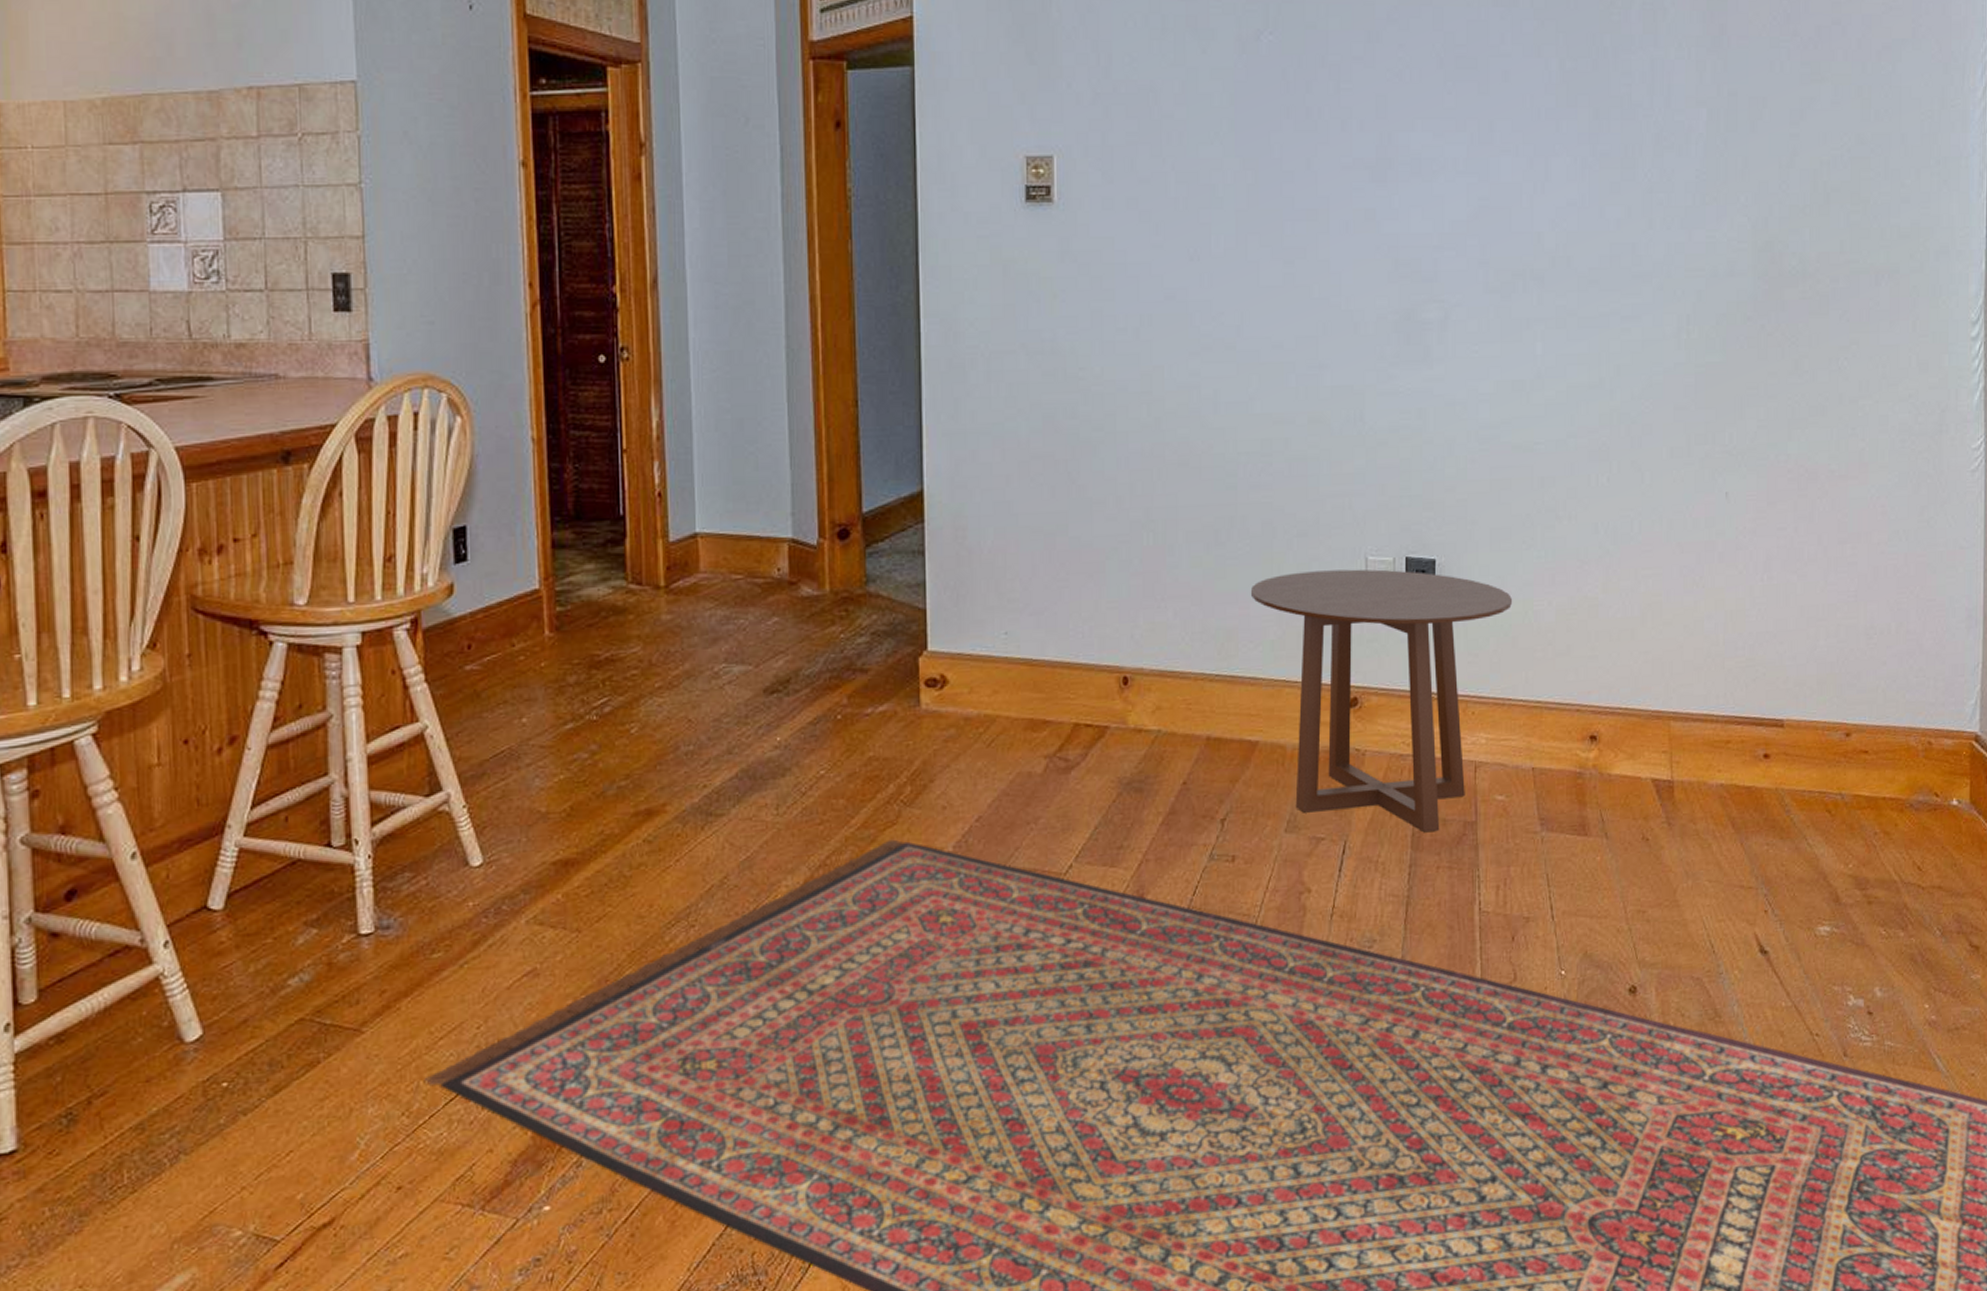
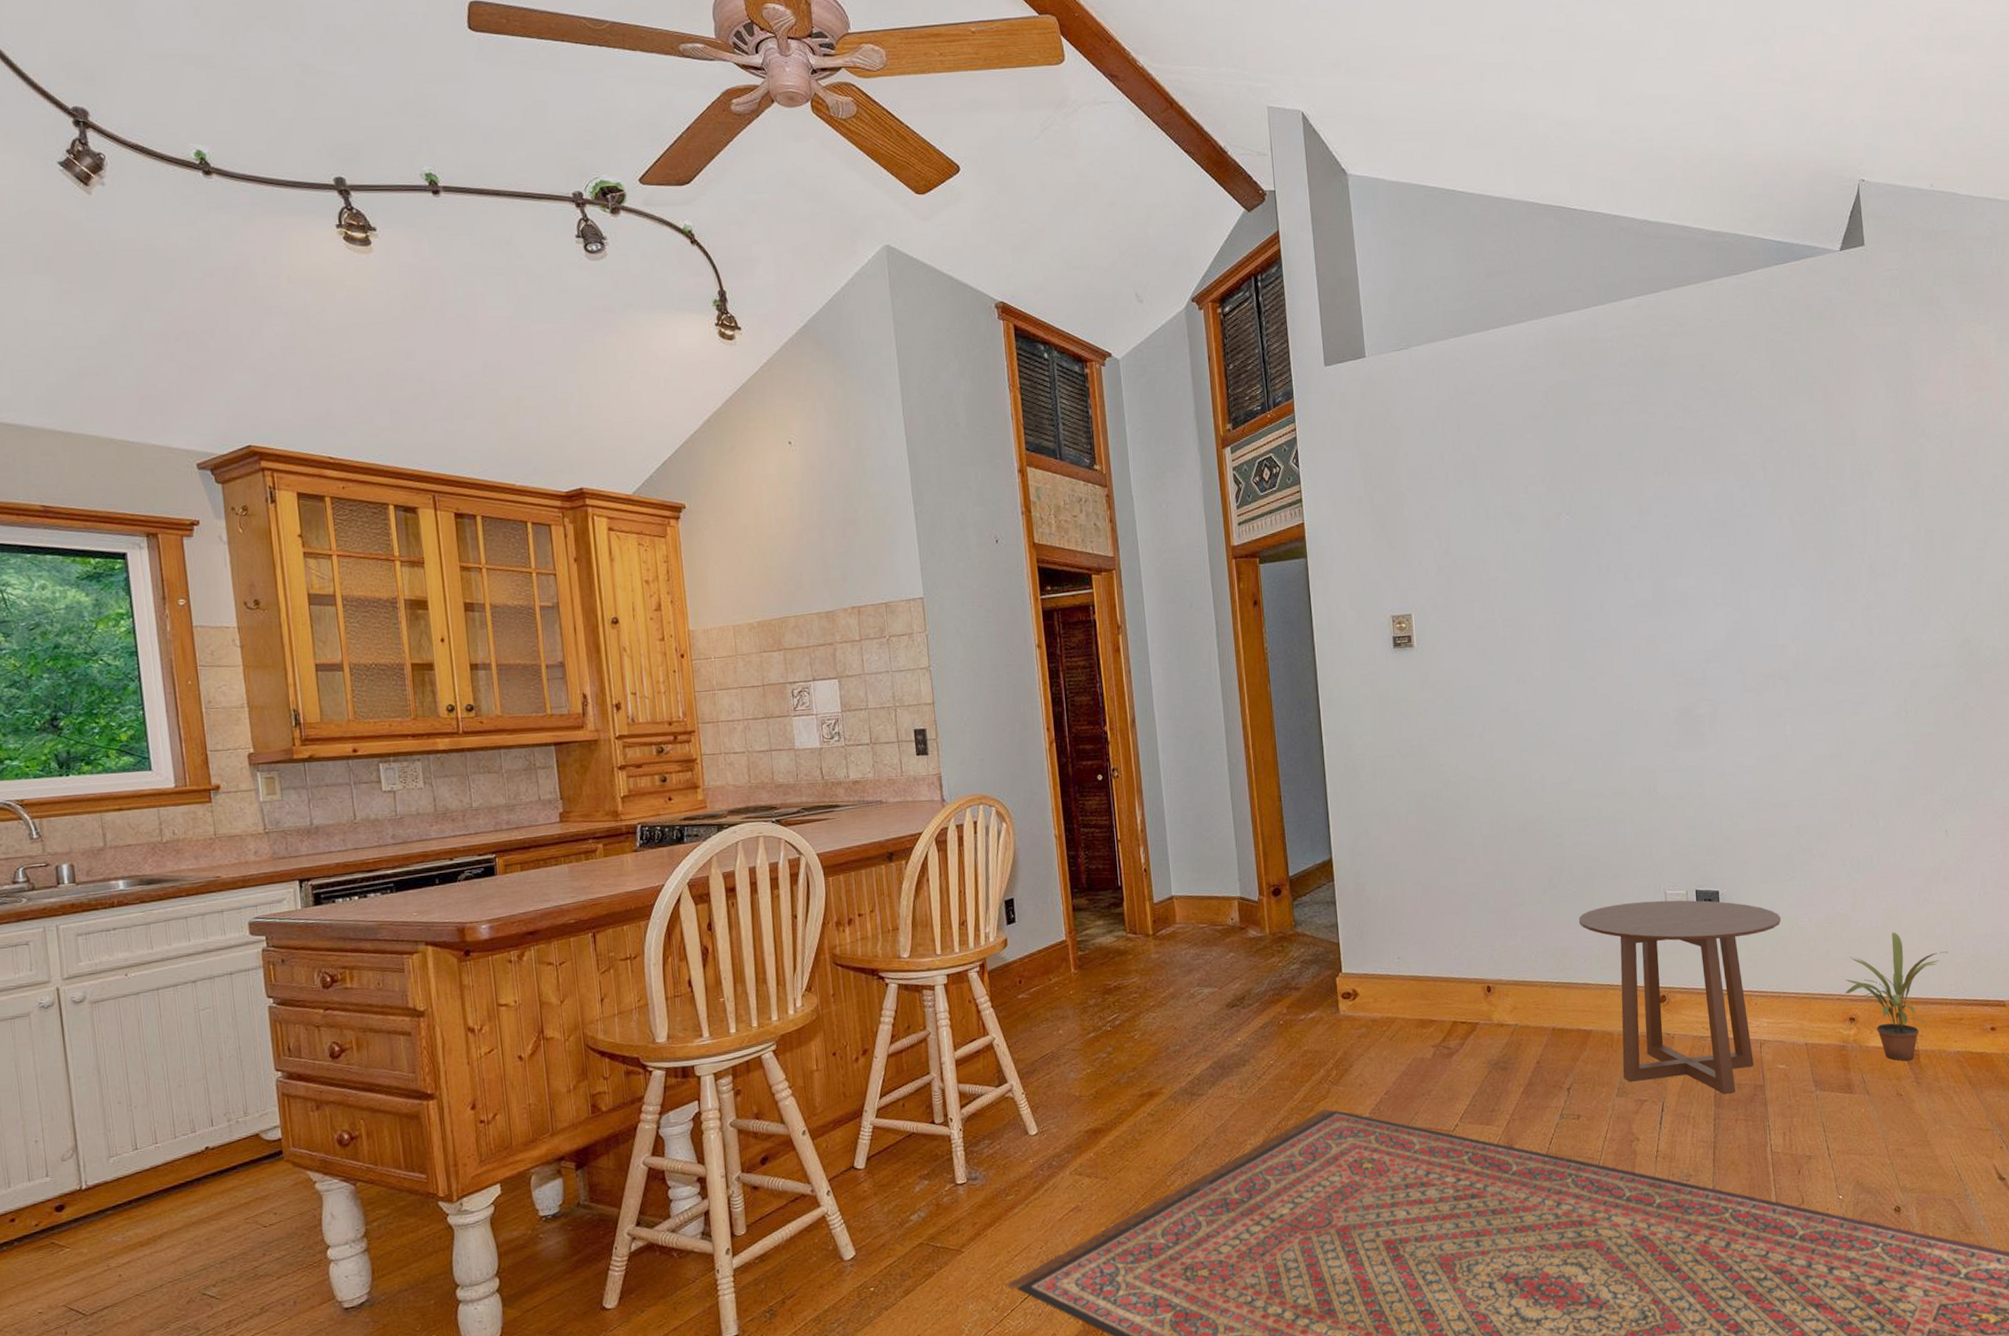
potted plant: none [1586,624,1718,795] -> present [1845,932,1948,1061]

